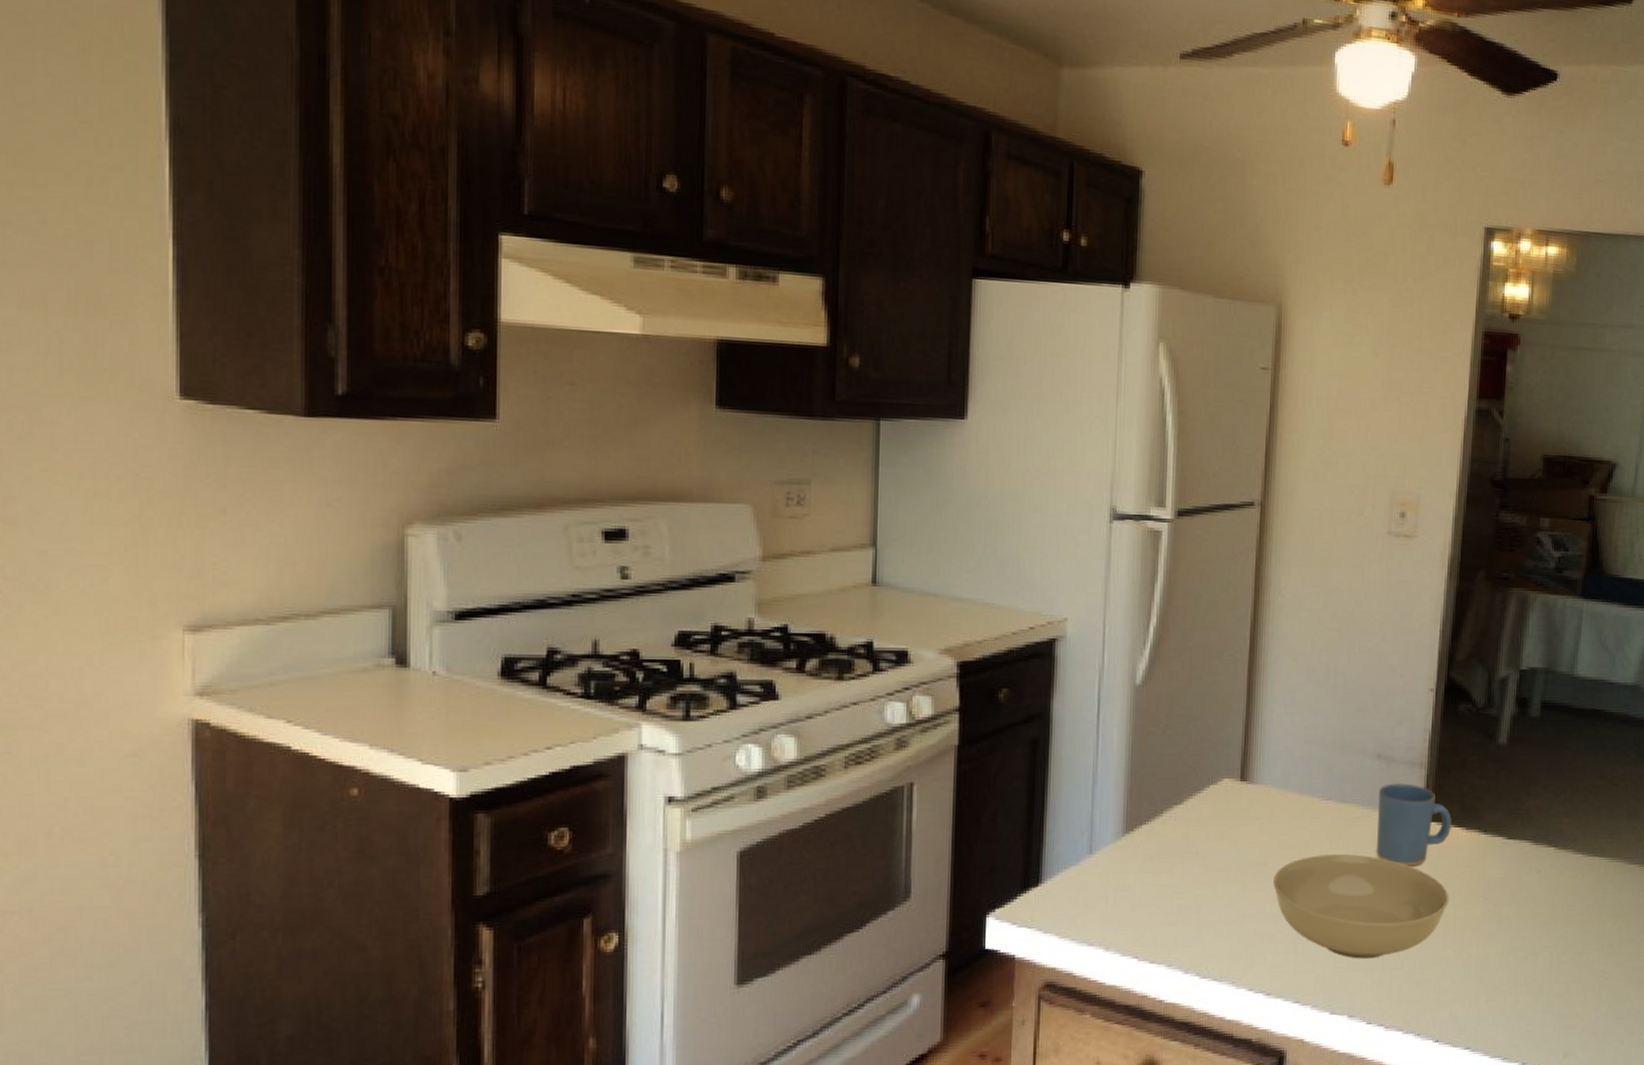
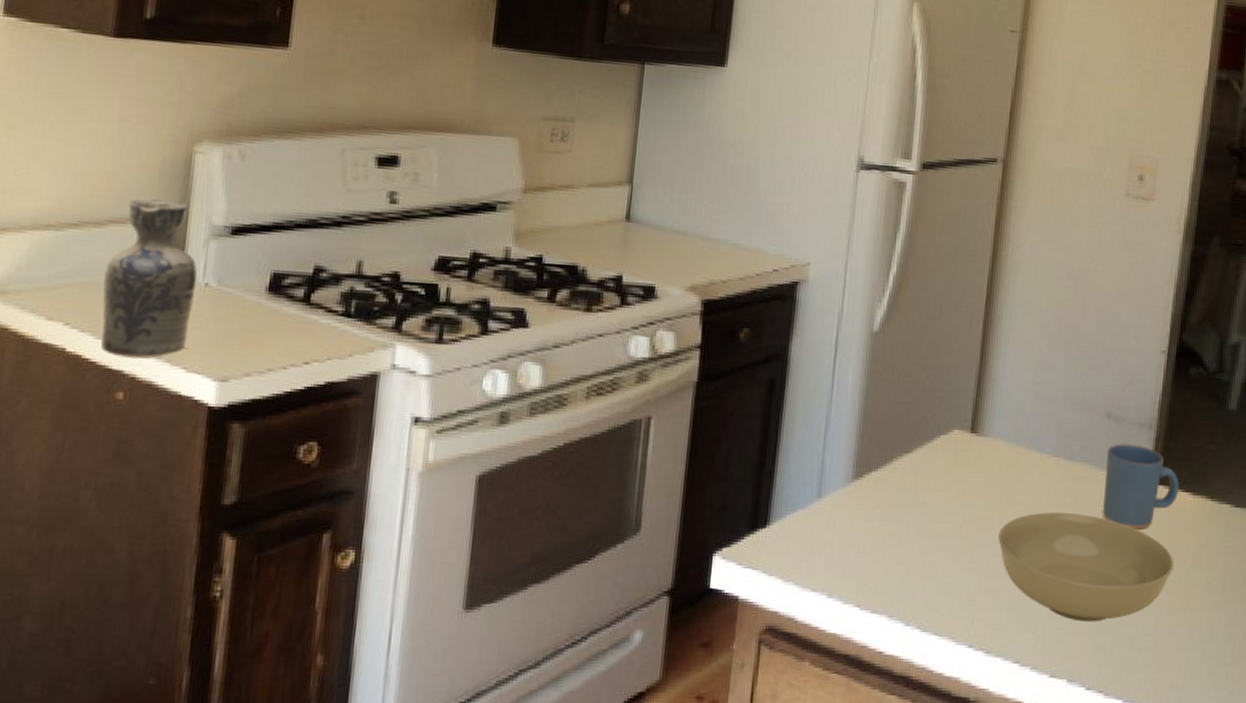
ceramic jug: none [324,587,424,754] -> present [100,199,198,360]

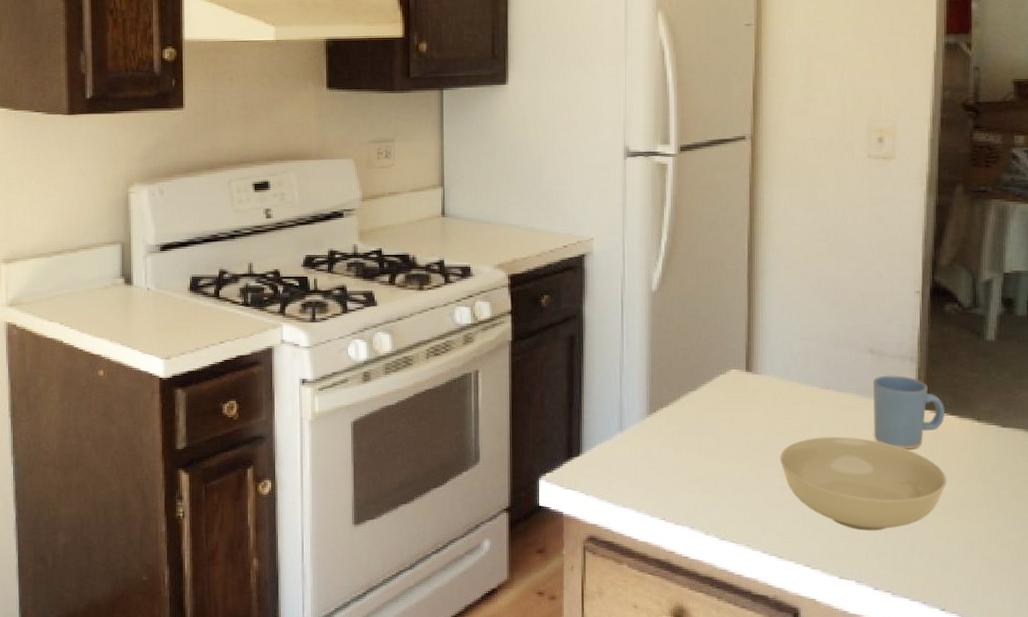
ceramic jug: present [100,199,198,360] -> none [82,230,142,346]

